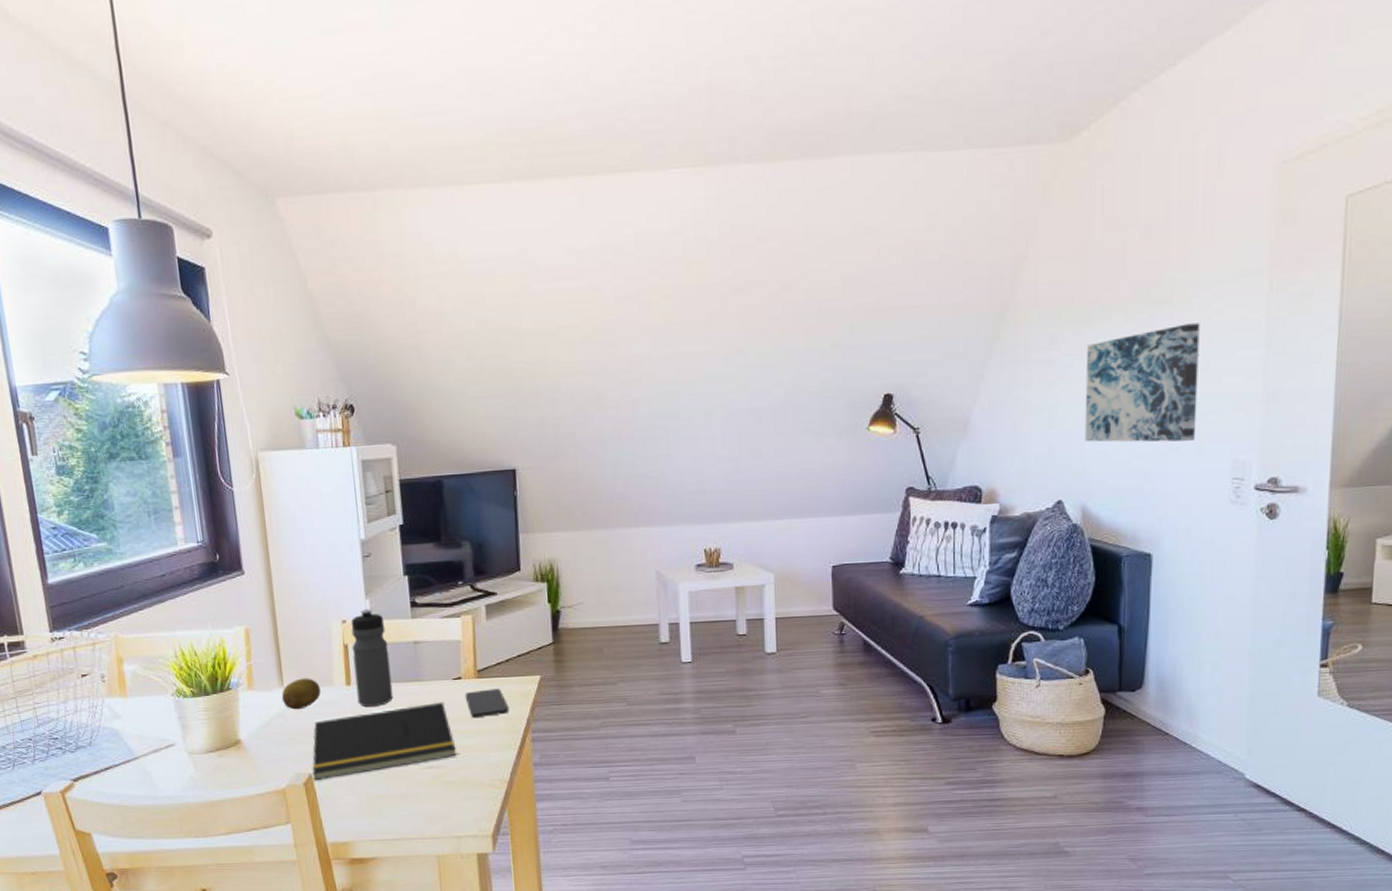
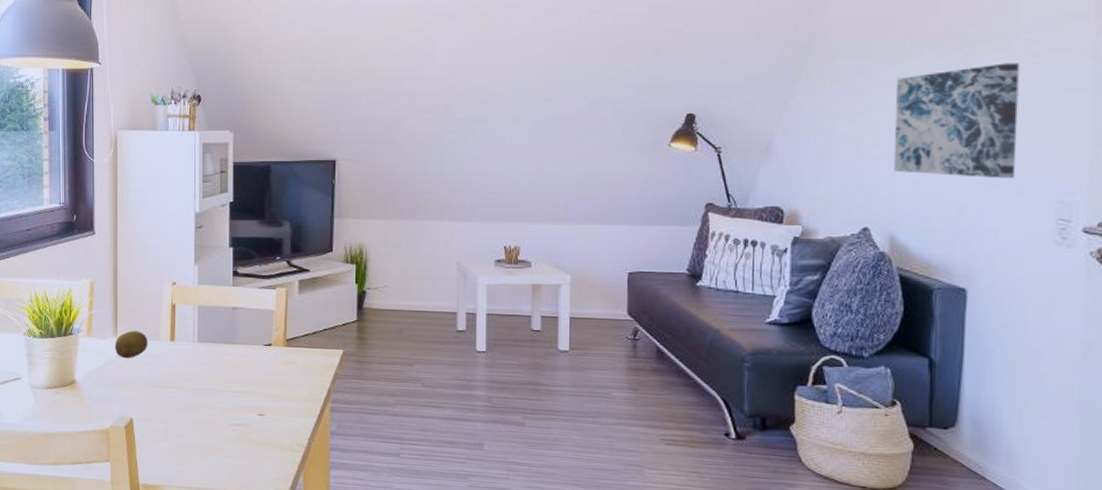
notepad: present [312,702,457,781] -> none [134,364,261,425]
water bottle: present [351,609,394,707] -> none [179,274,210,363]
smartphone: present [465,688,510,719] -> none [273,357,312,384]

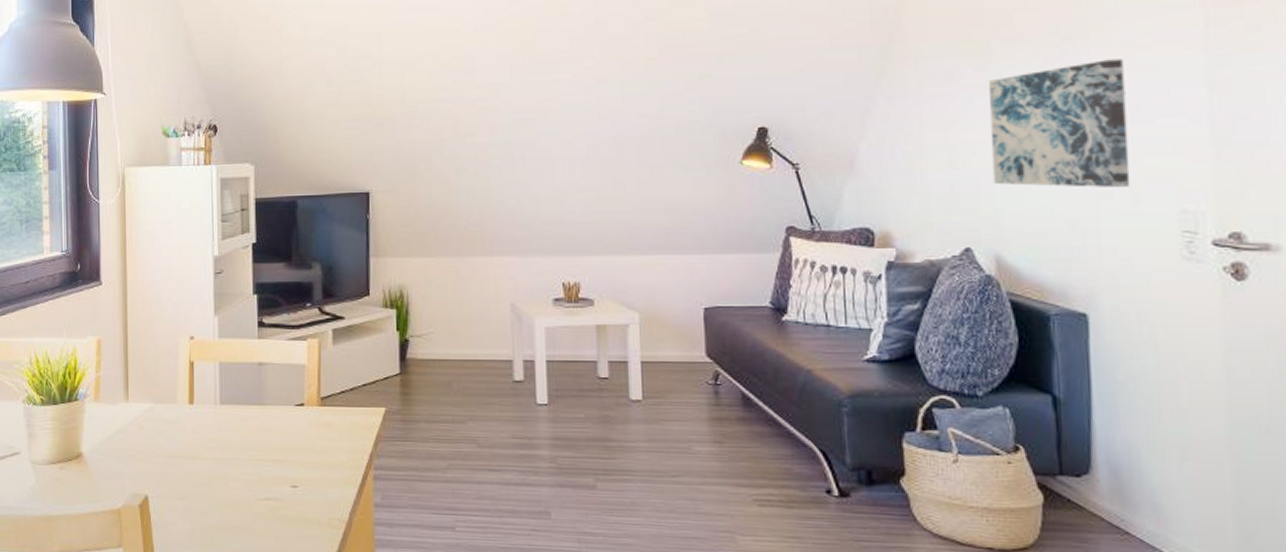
fruit: present [114,330,148,359] -> none [125,393,164,426]

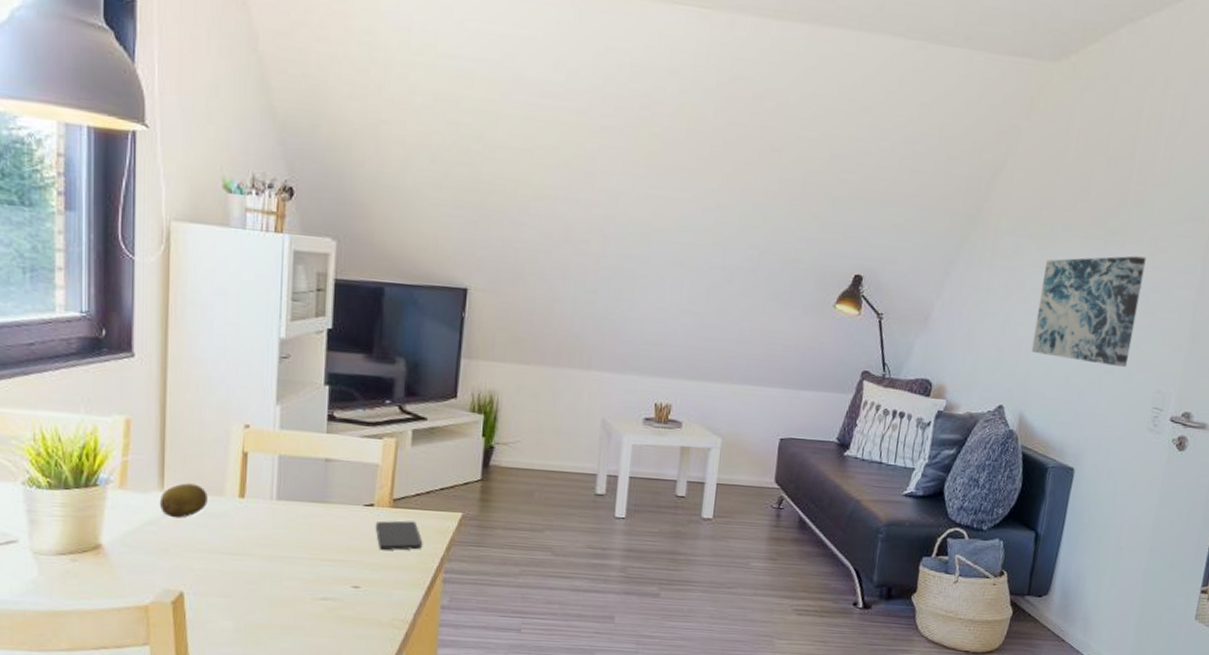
fruit: none [125,393,164,426] -> present [159,483,208,518]
smartphone: none [307,418,352,449] -> present [375,520,423,551]

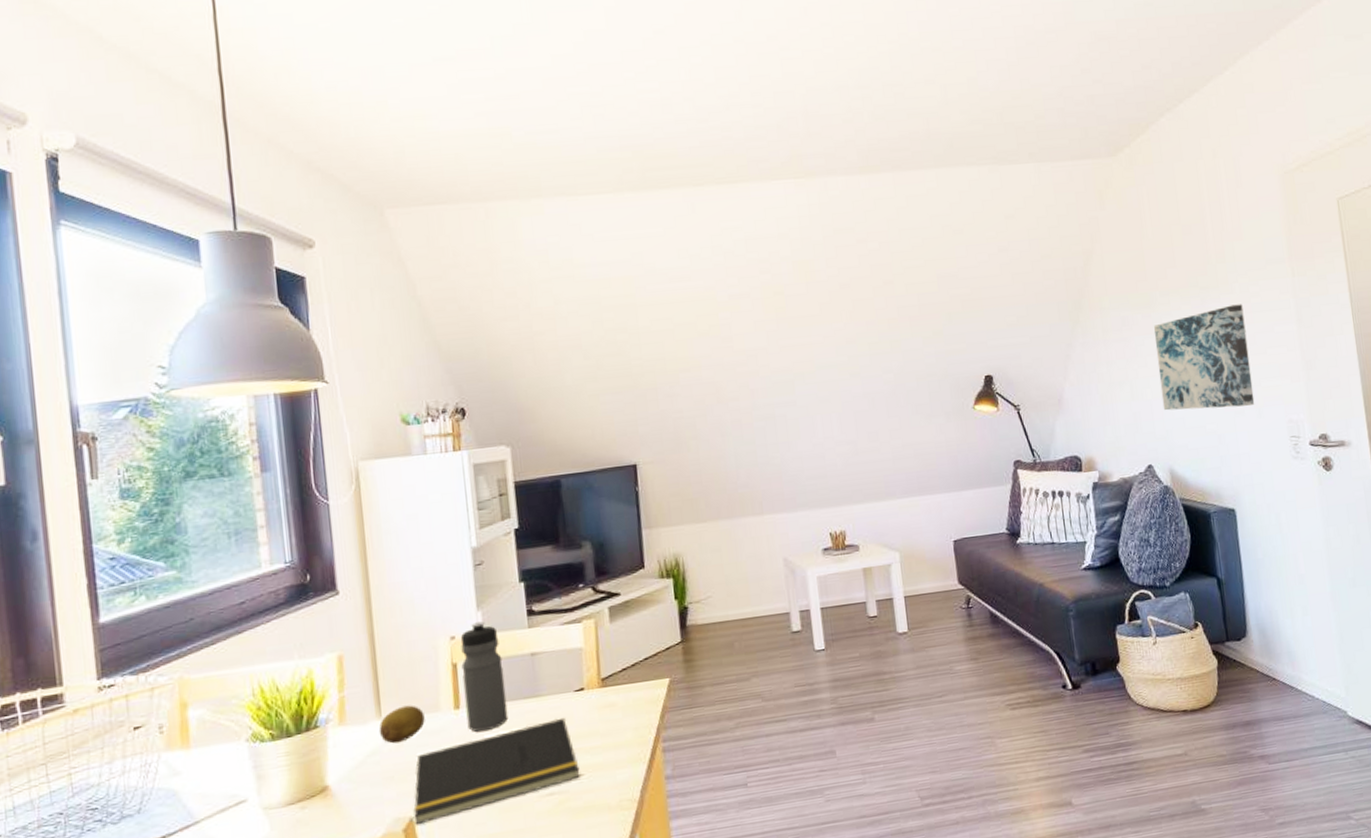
notepad: none [184,528,357,600] -> present [413,717,580,825]
water bottle: none [250,415,295,525] -> present [460,621,509,732]
smartphone: present [375,520,423,551] -> none [588,696,638,733]

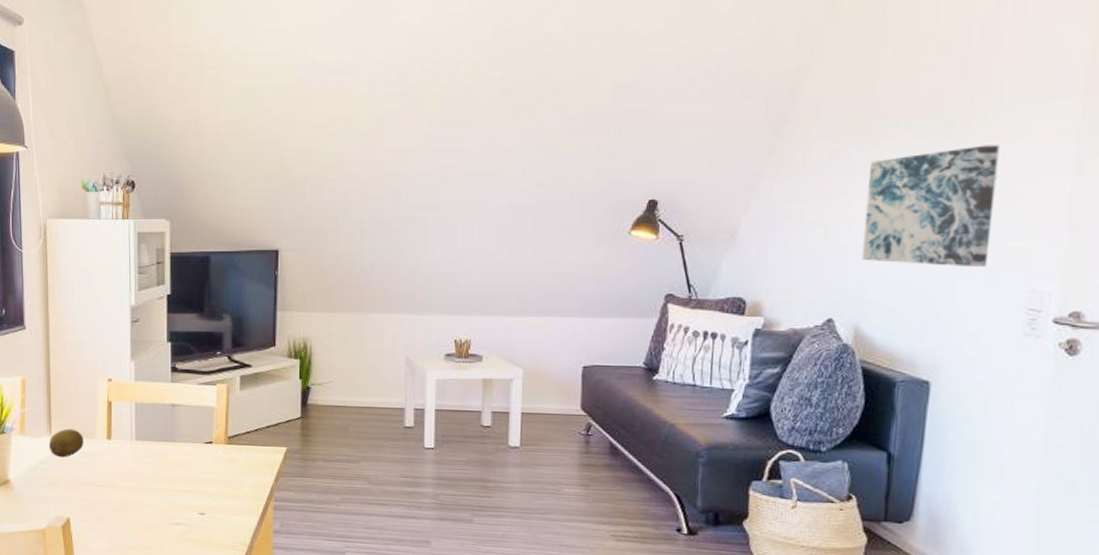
notepad: present [413,717,580,825] -> none [70,463,202,525]
water bottle: present [460,621,509,732] -> none [115,370,149,461]

